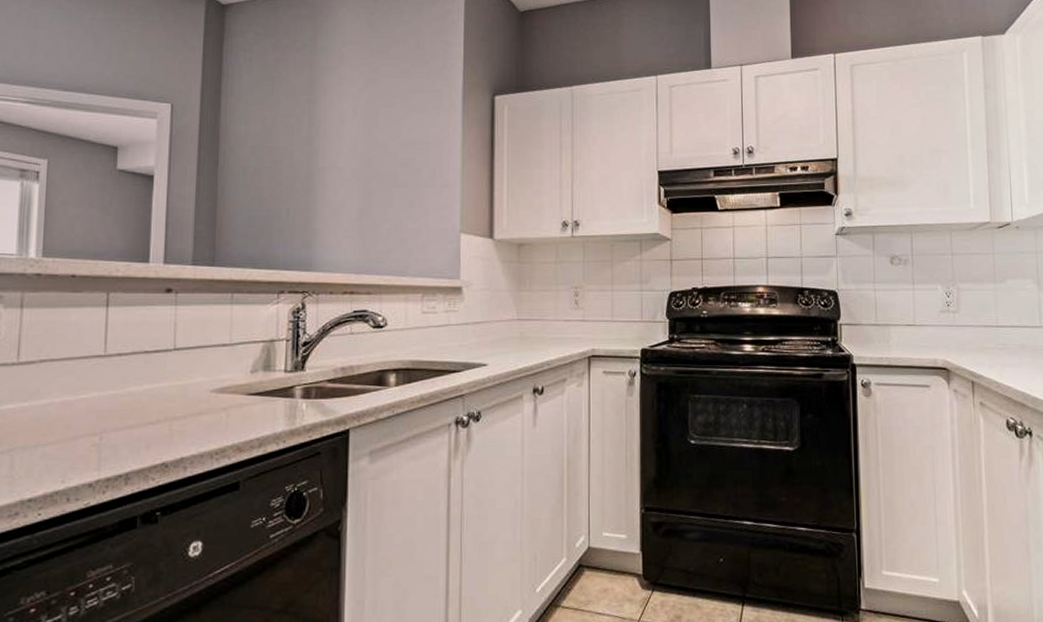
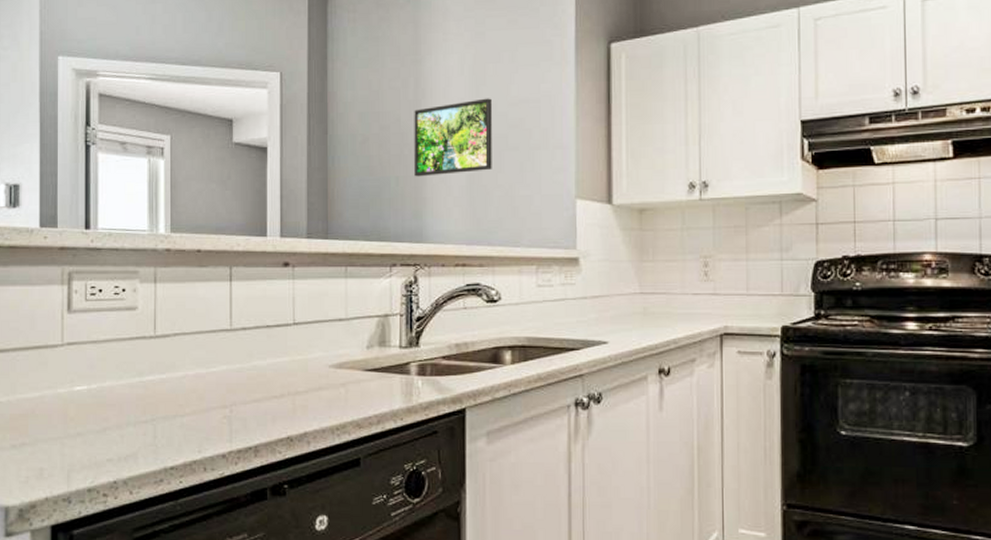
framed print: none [305,139,383,209] -> present [414,98,492,177]

